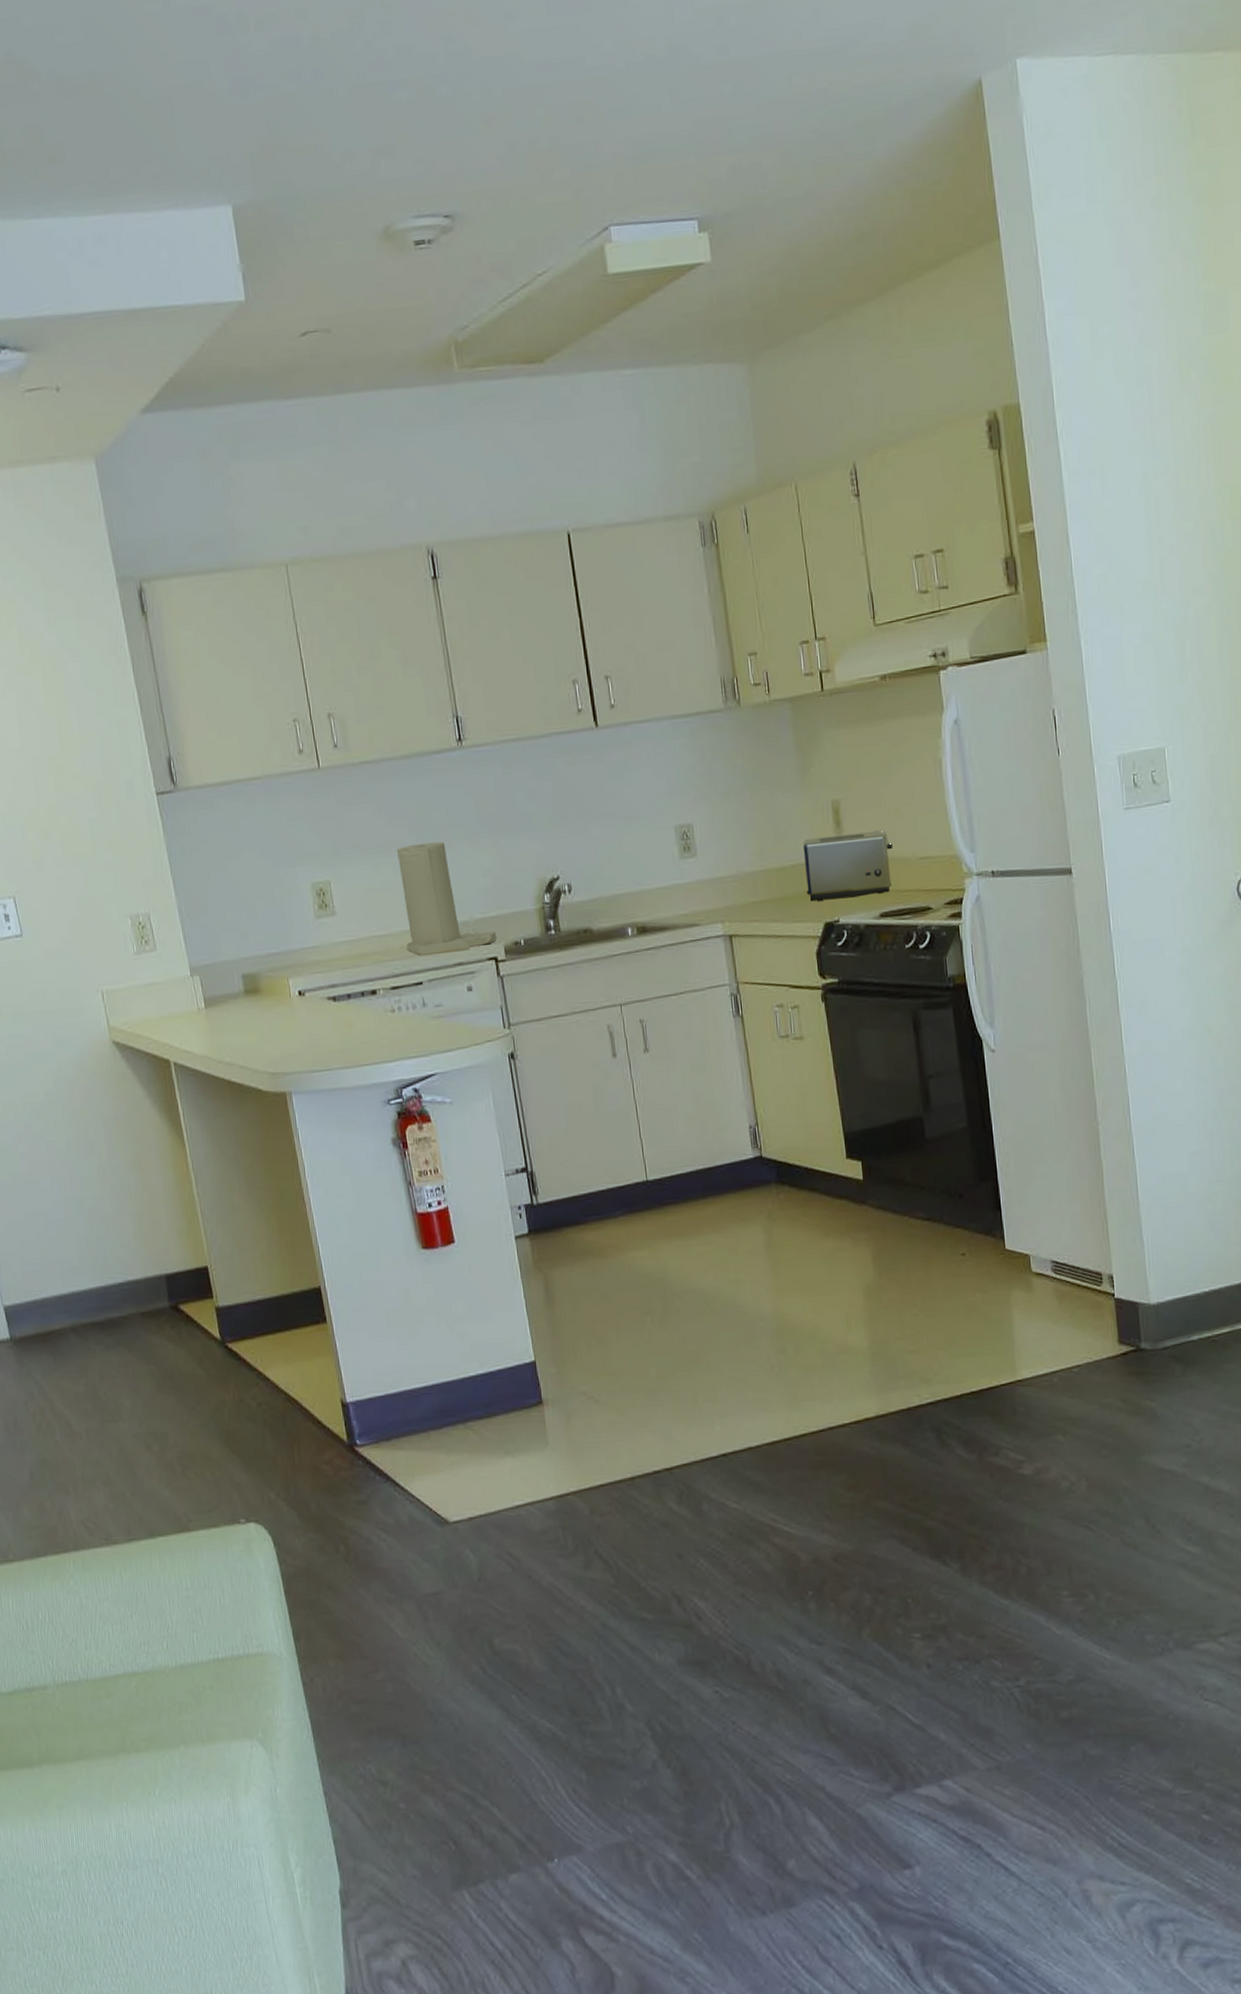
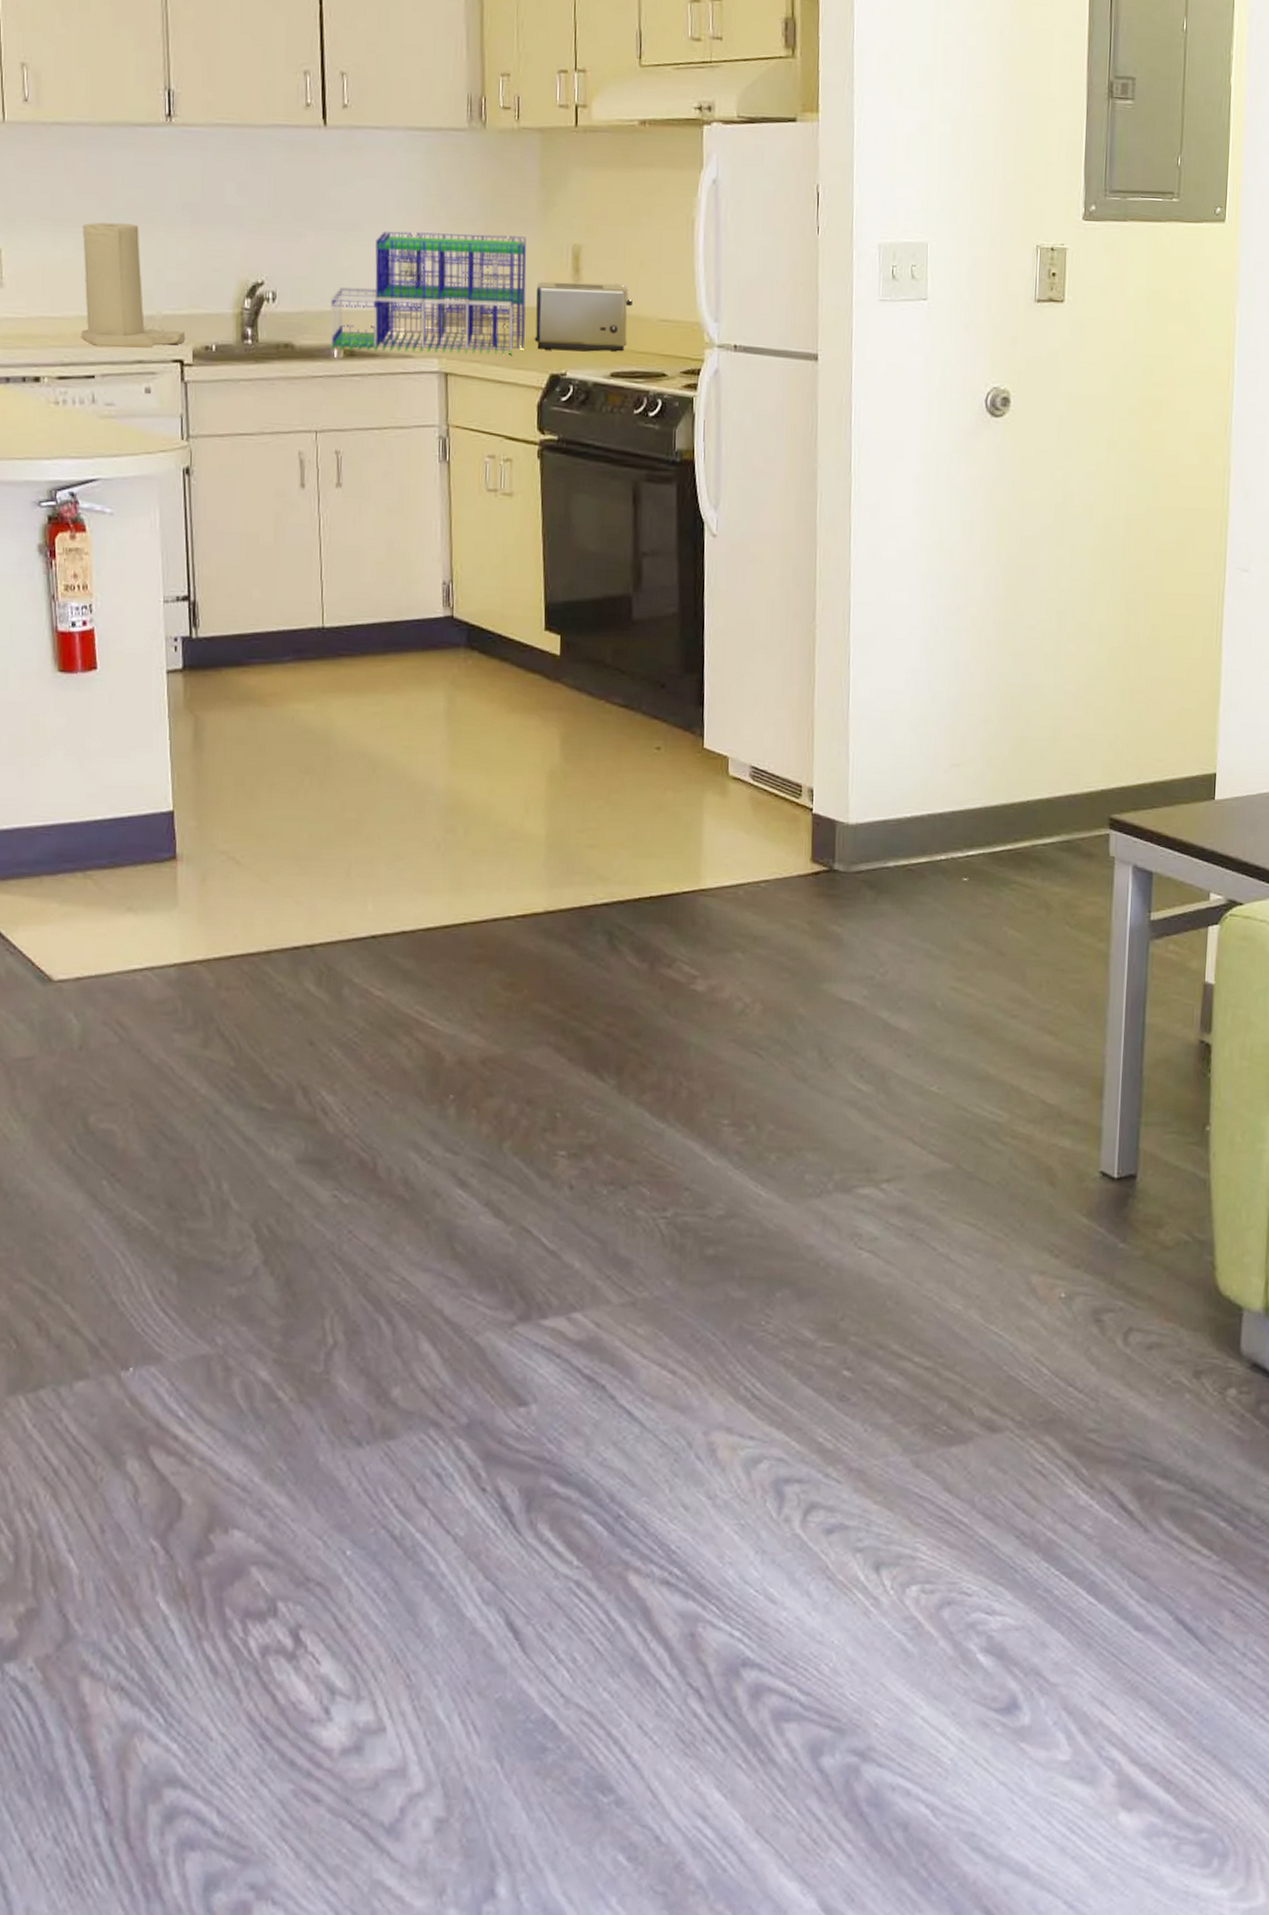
dish rack: none [619,800,798,929] -> present [330,231,527,356]

